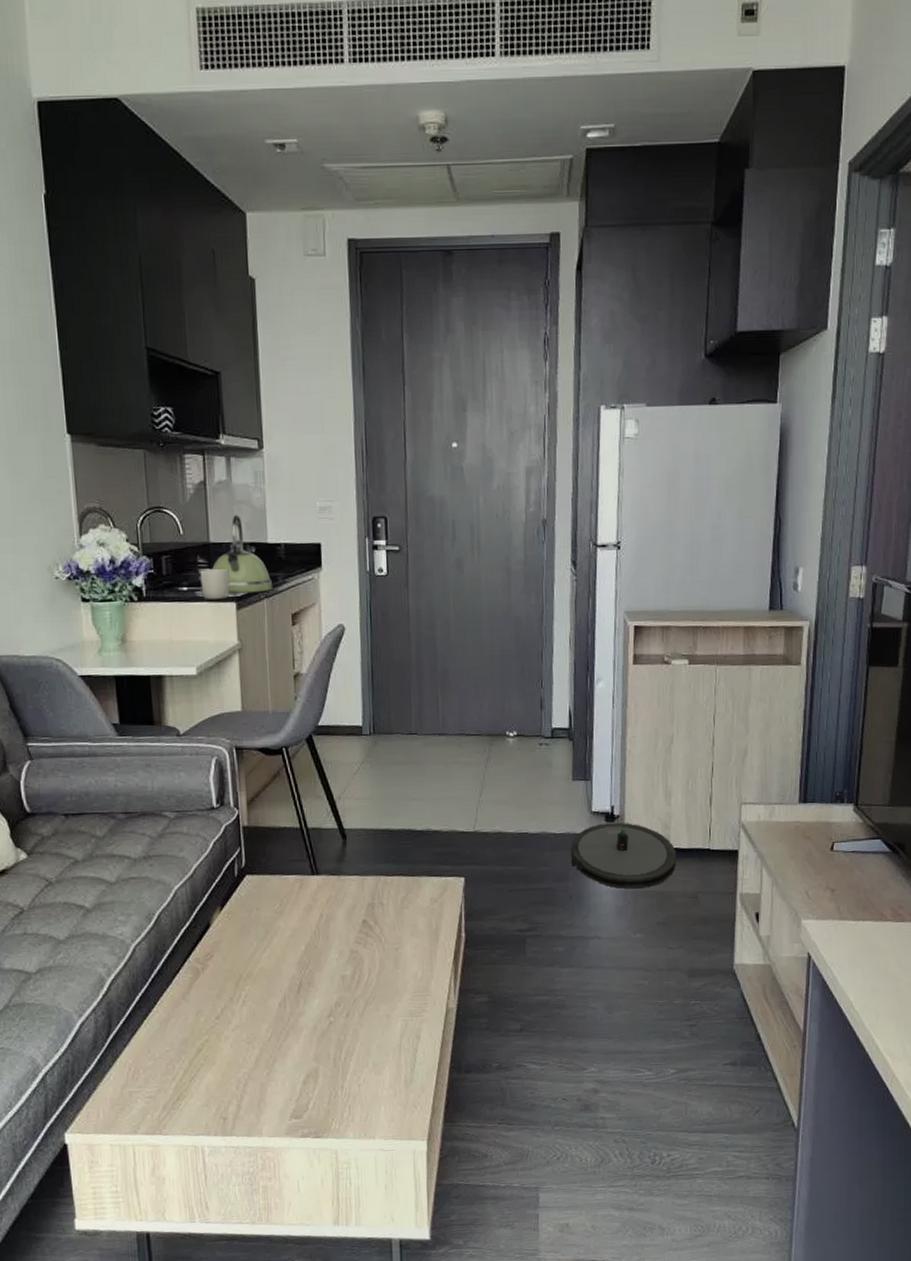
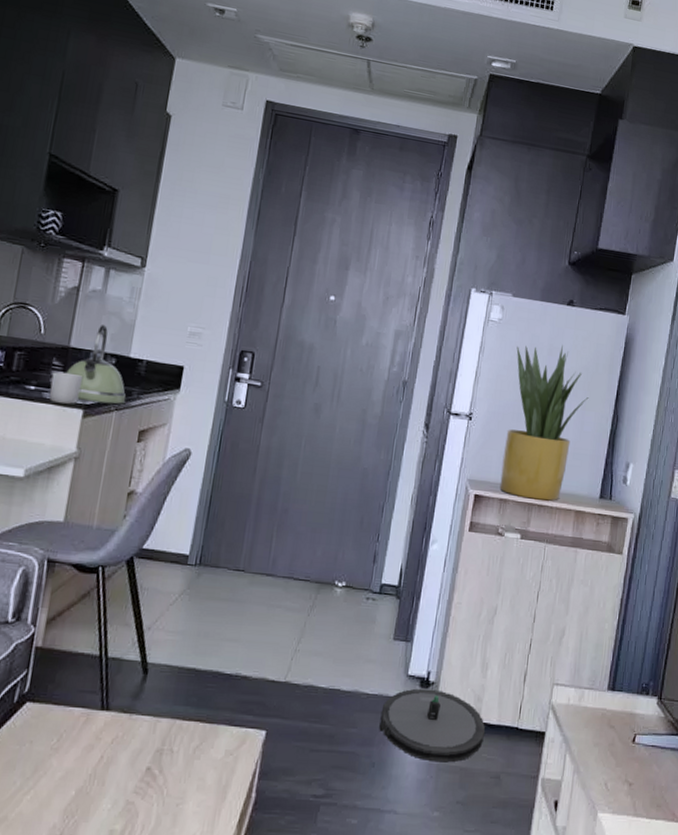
planter: none [659,449,746,622] -> present [499,344,589,501]

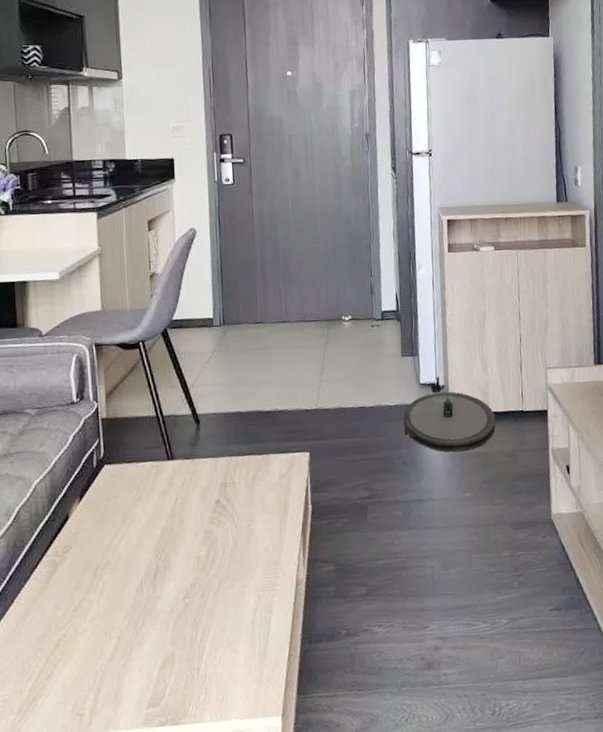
mug: present [48,371,84,405] -> none [63,182,91,211]
kettle: present [66,324,127,405] -> none [75,135,131,205]
planter: present [499,344,589,501] -> none [459,74,531,215]

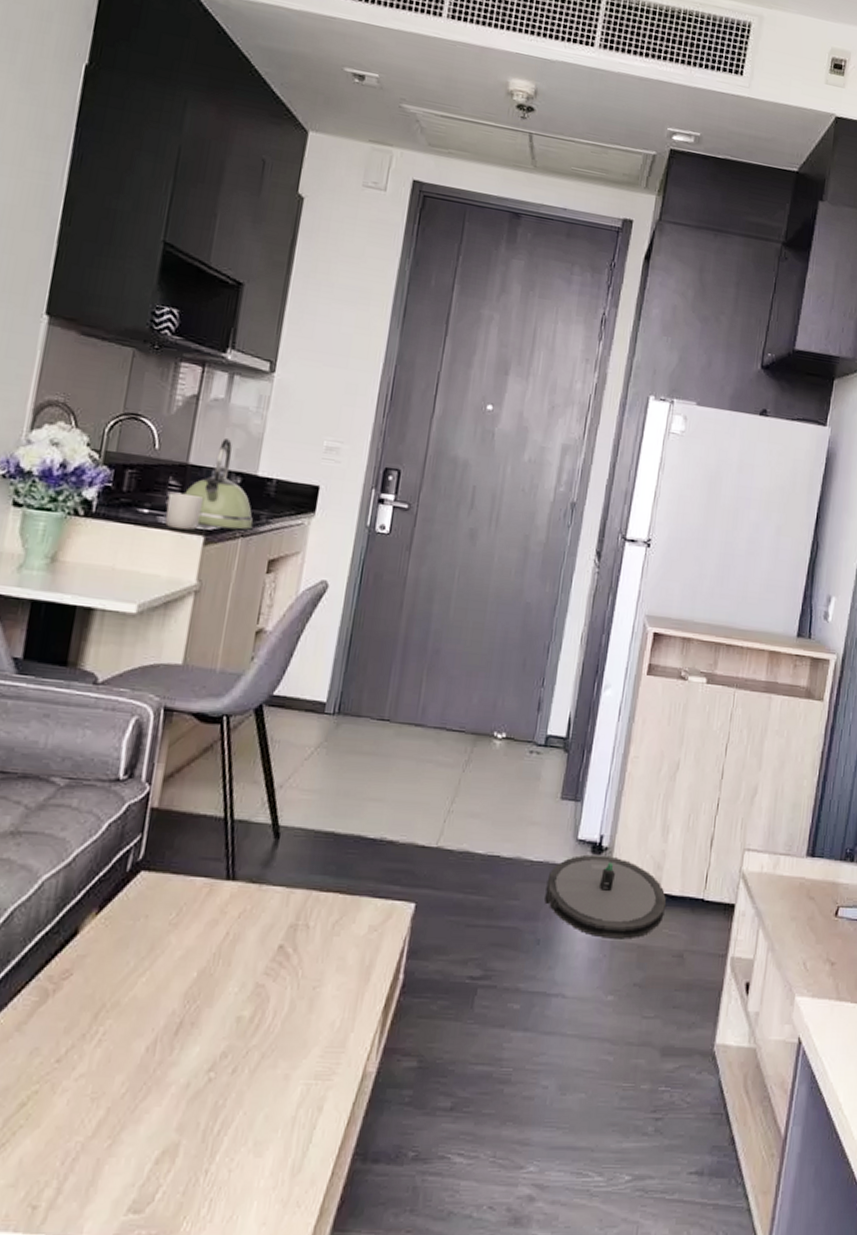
mug: none [63,182,91,211] -> present [164,492,204,531]
kettle: none [75,135,131,205] -> present [184,437,254,531]

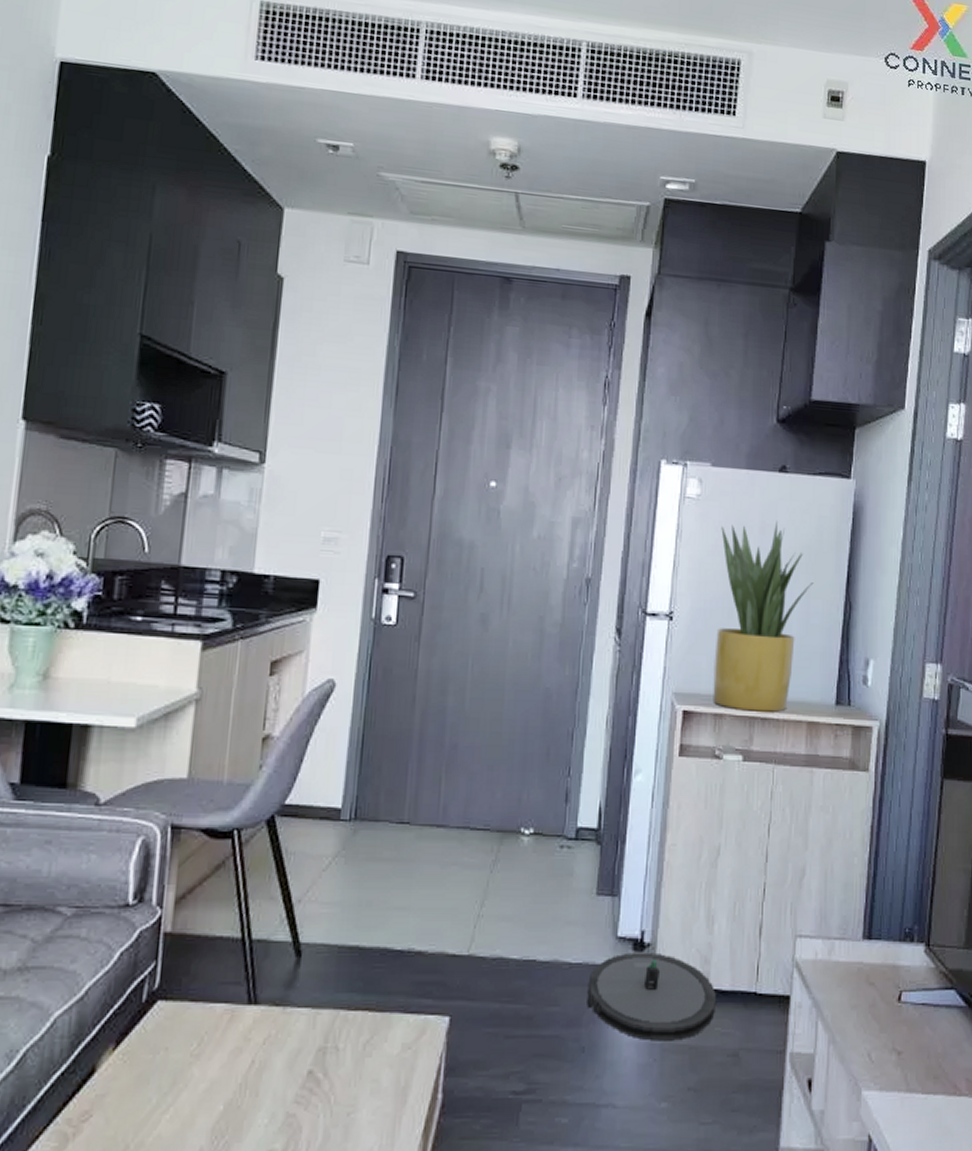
mug: present [164,492,204,531] -> none [159,596,200,637]
kettle: present [184,437,254,531] -> none [178,535,253,632]
planter: none [682,460,785,640] -> present [713,520,814,712]

